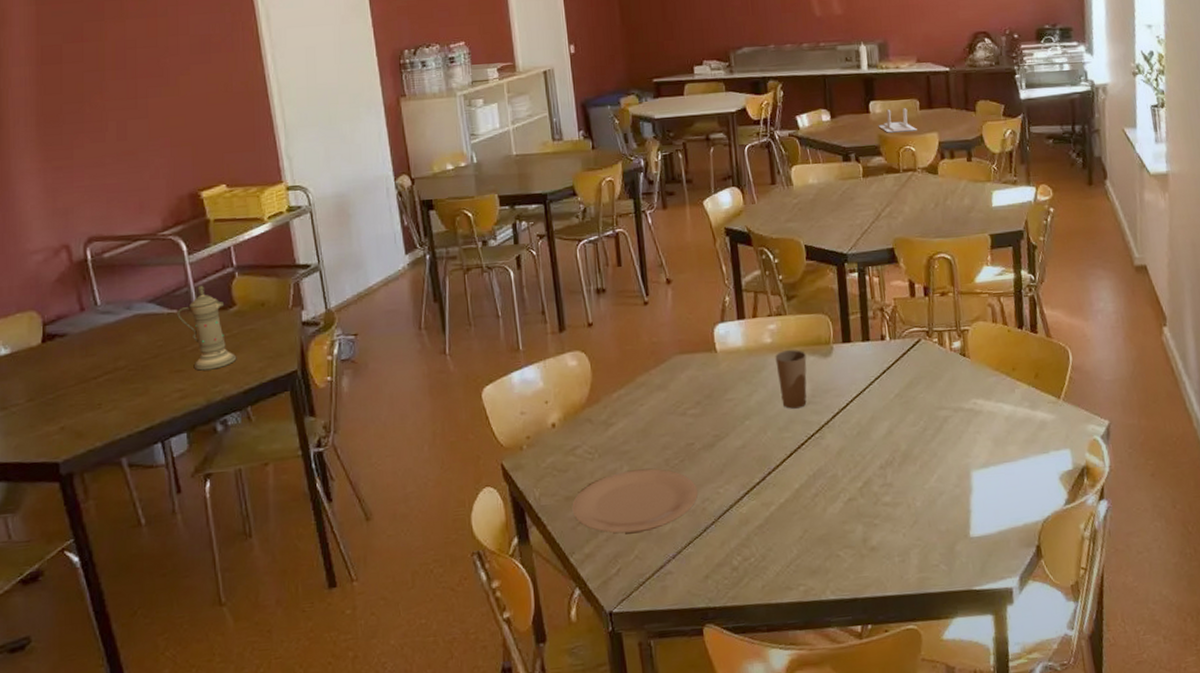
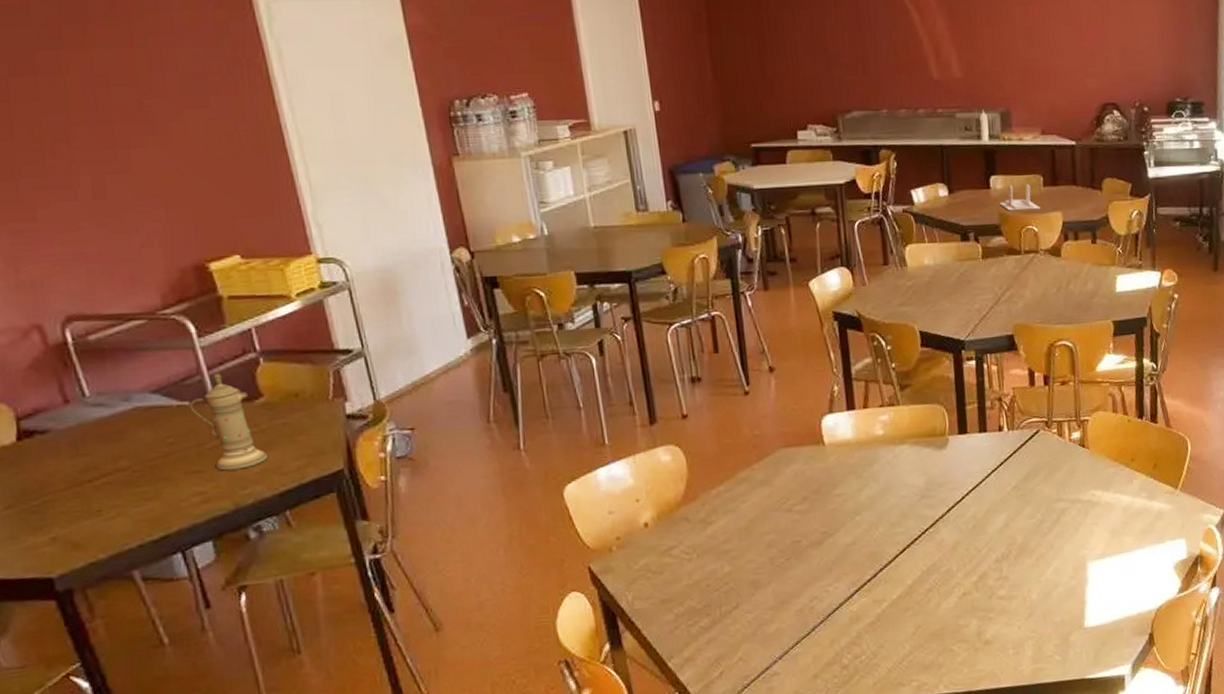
plate: present [572,468,698,534] -> none [669,567,805,636]
cup: present [775,350,807,409] -> none [887,442,921,504]

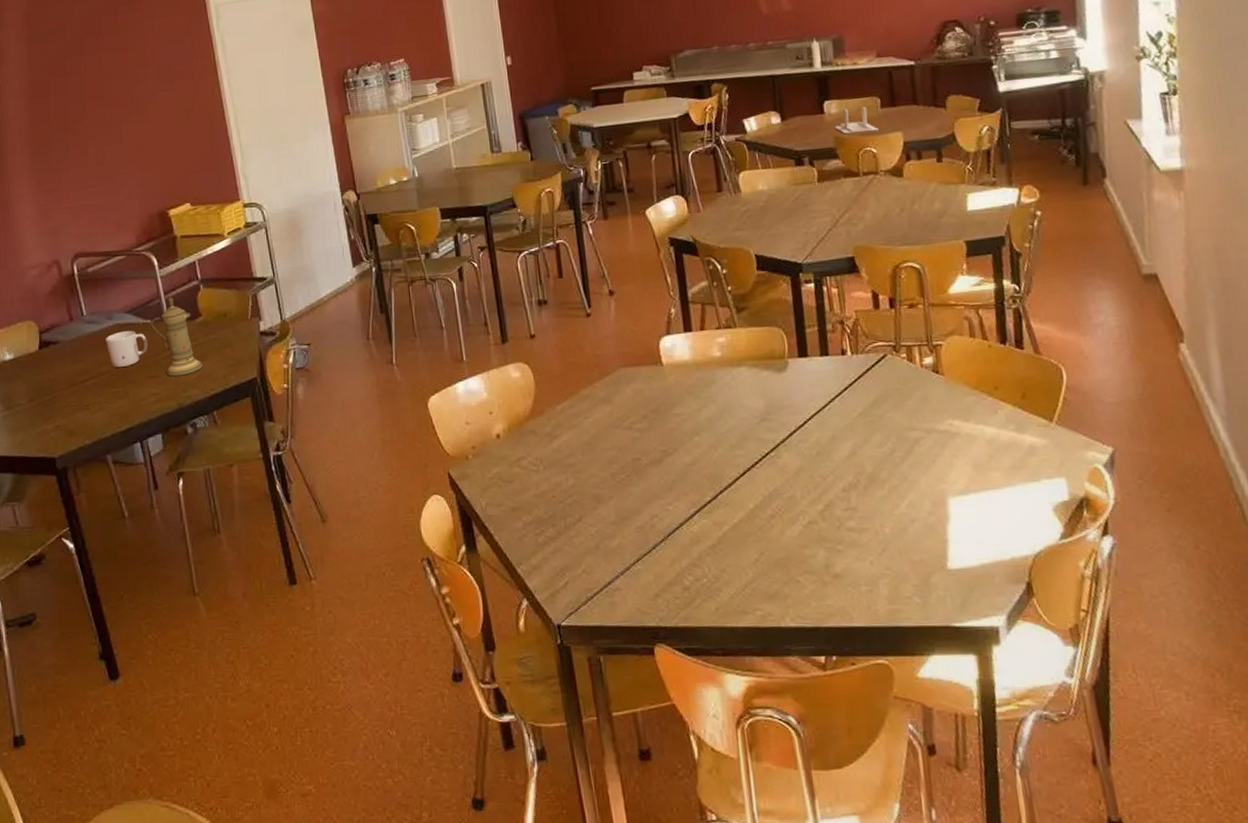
mug: none [121,414,188,463] -> present [105,330,148,368]

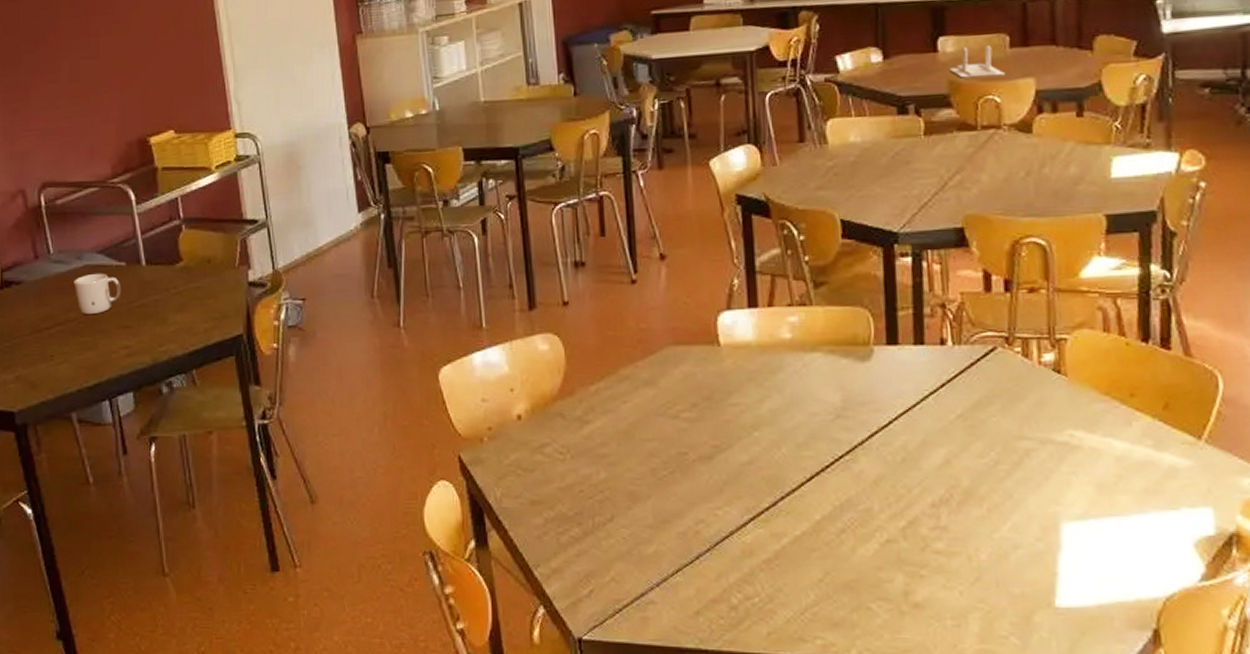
coffee pot: present [151,297,204,377] -> none [125,237,183,328]

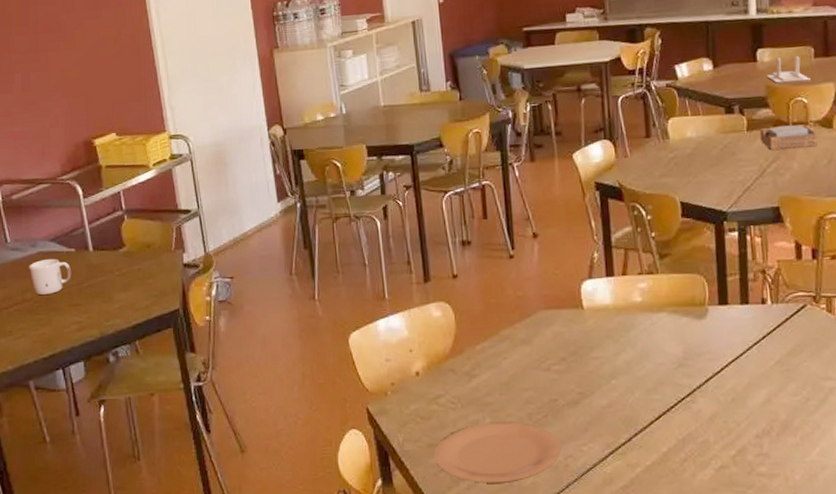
plate: none [538,477,690,550] -> present [434,421,560,483]
napkin holder: none [940,128,1013,160] -> present [759,124,818,151]

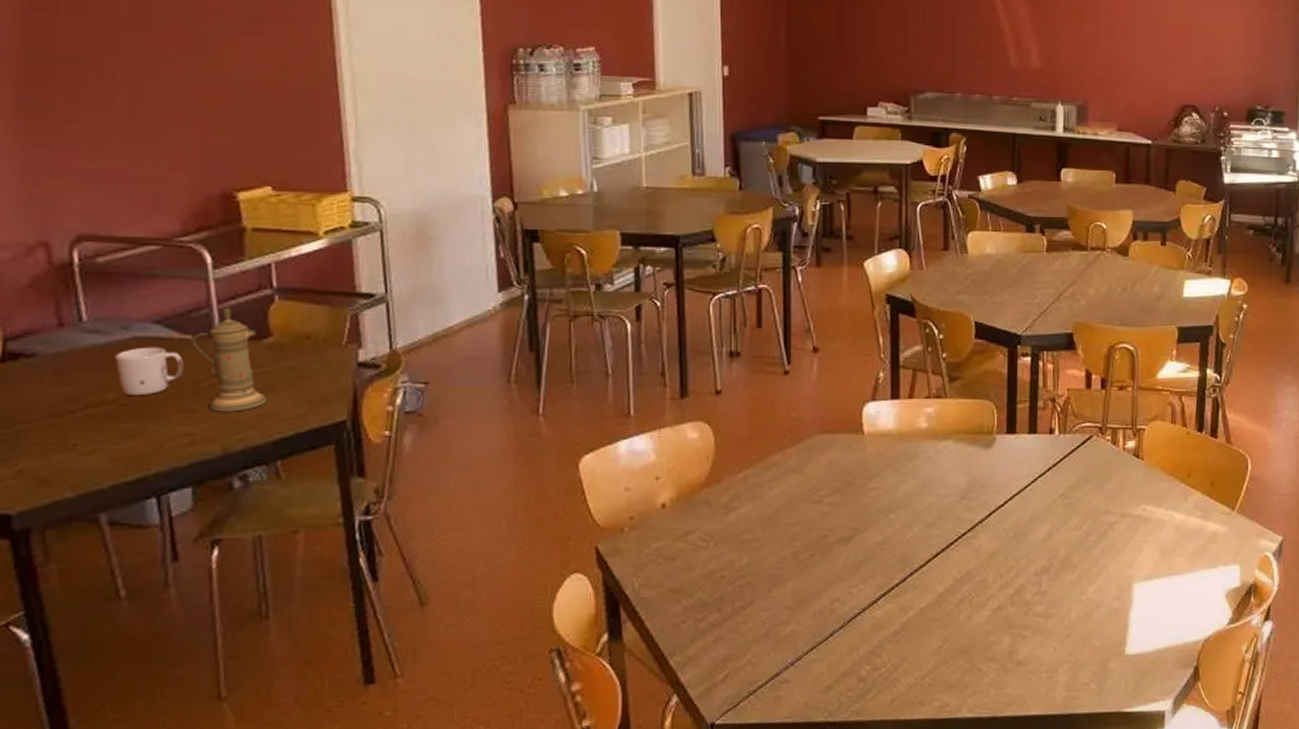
coffee pot: none [75,226,126,305] -> present [192,307,268,412]
plate: present [434,421,560,483] -> none [677,561,827,634]
napkin holder: present [759,124,818,151] -> none [1058,250,1113,275]
napkin holder: present [766,56,811,83] -> none [1068,179,1111,206]

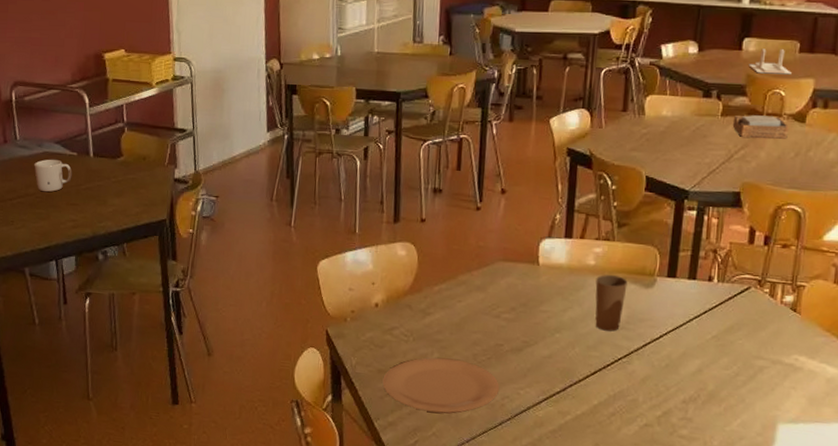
coffee pot: present [192,307,268,412] -> none [76,134,120,208]
plate: none [677,561,827,634] -> present [382,357,499,414]
cup: none [930,438,965,504] -> present [595,275,628,332]
napkin holder: none [1058,250,1113,275] -> present [732,115,789,139]
napkin holder: none [1068,179,1111,206] -> present [748,49,792,75]

